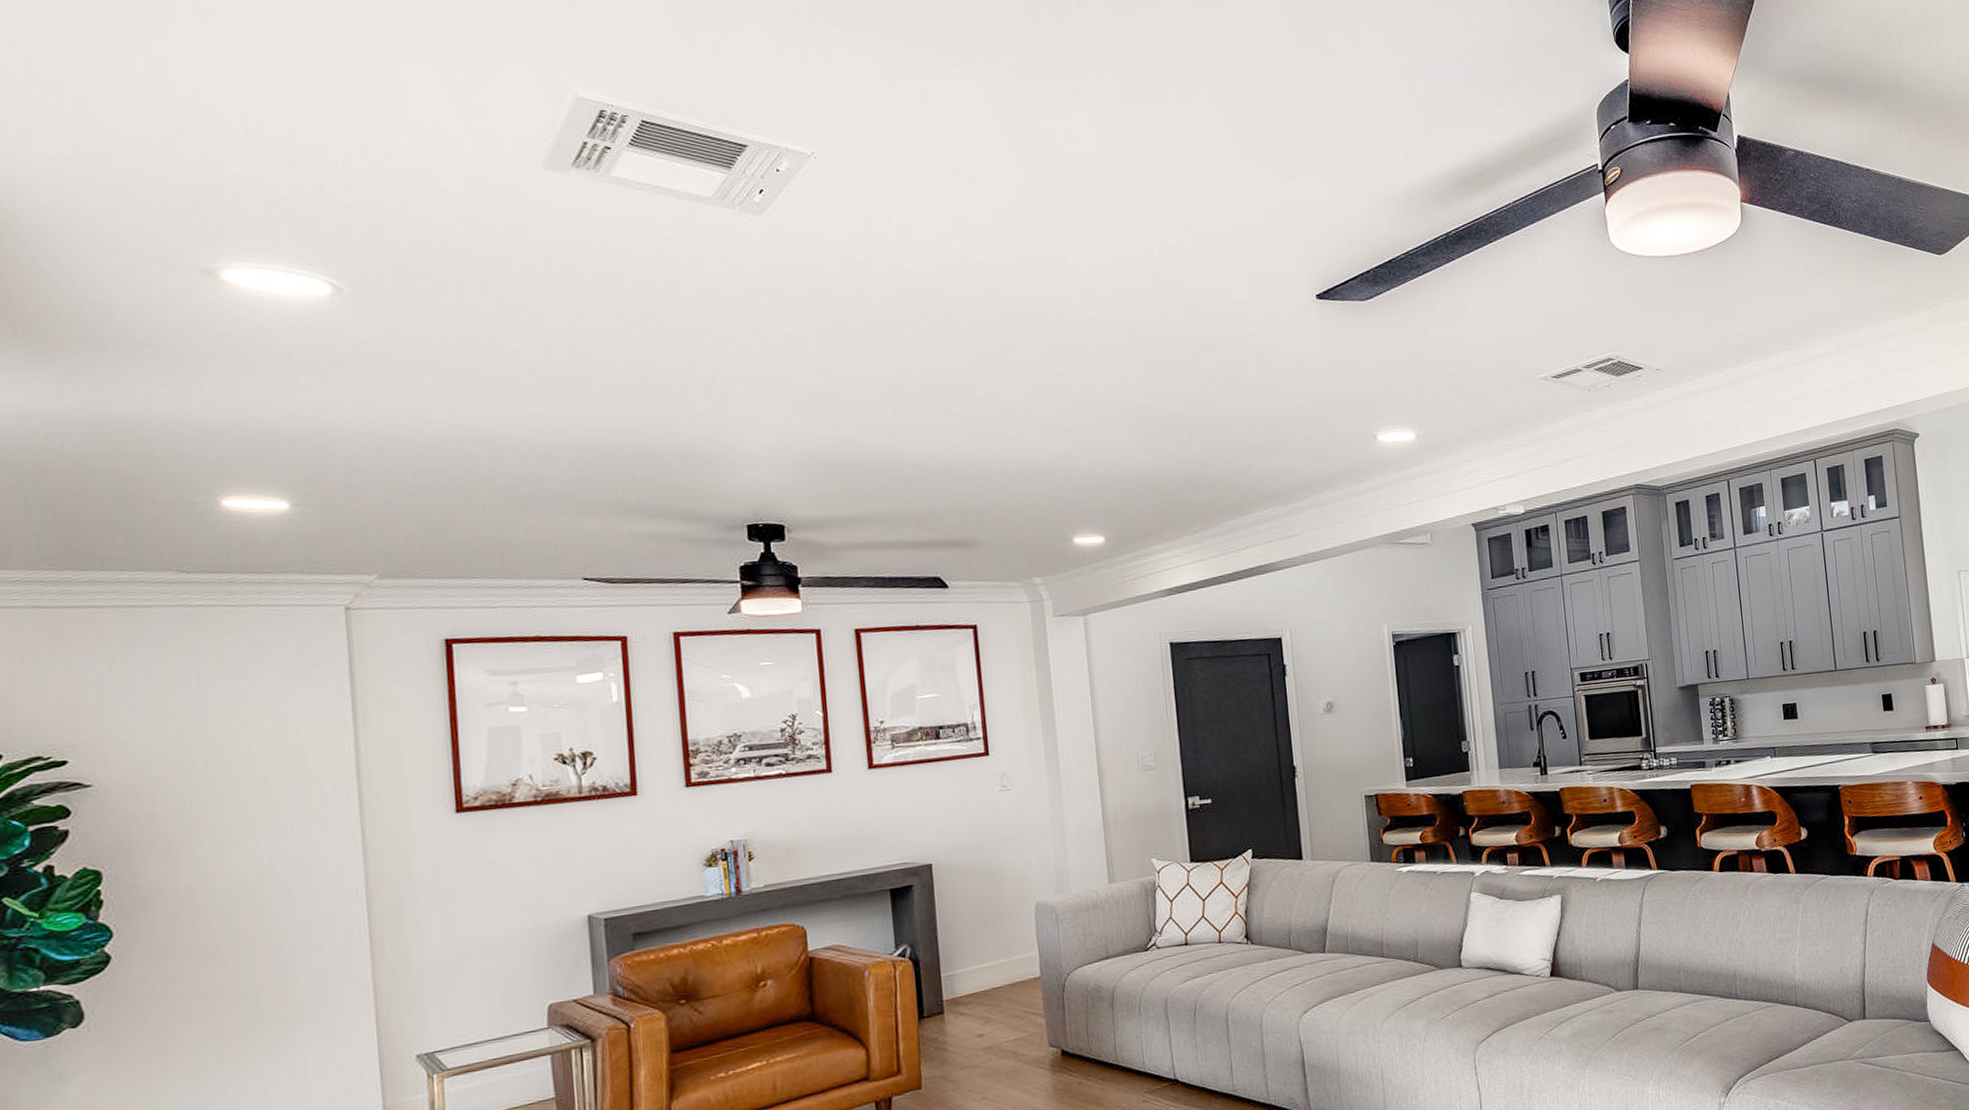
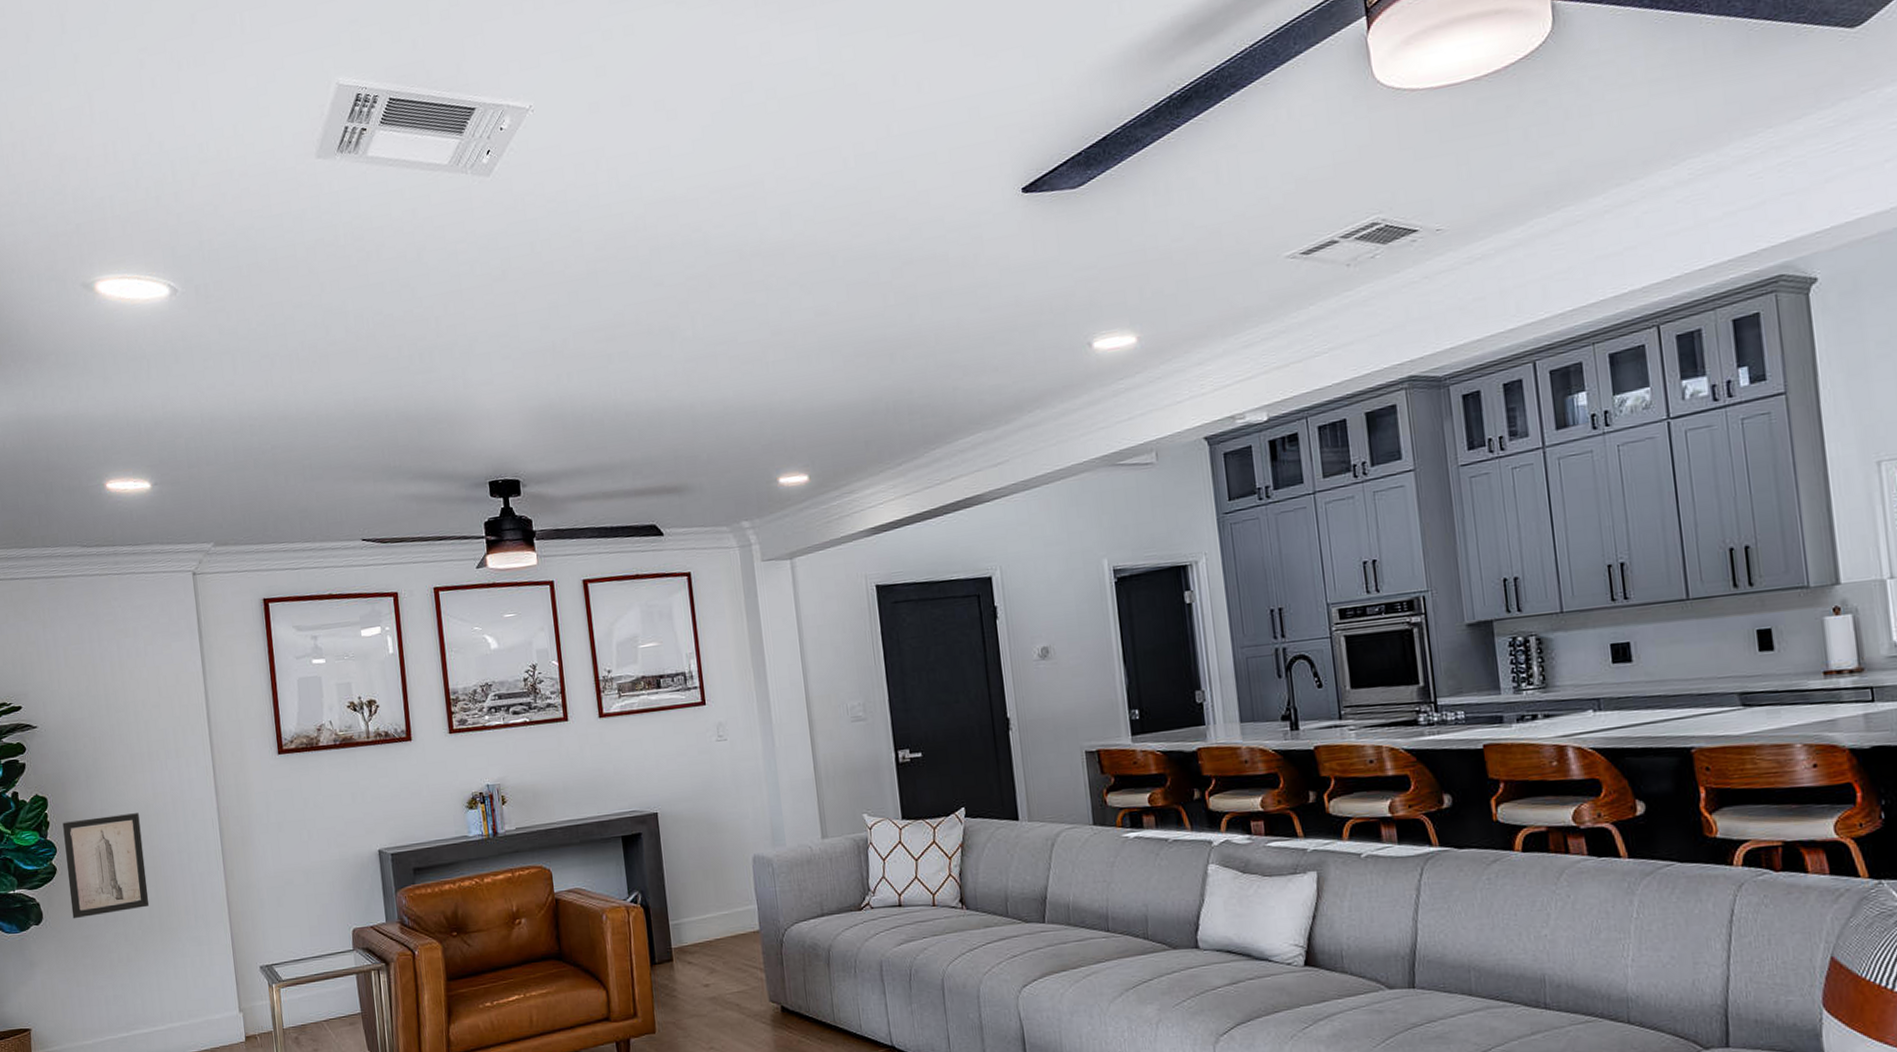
wall art: none [124,885,256,1017] -> present [62,813,150,919]

